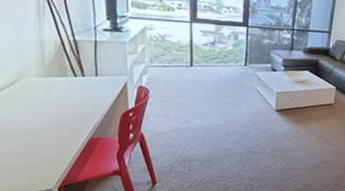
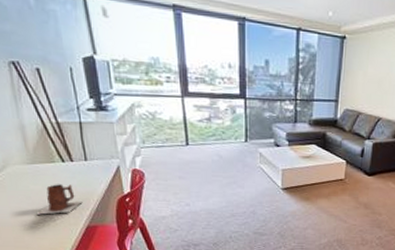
mug: none [43,97,89,126] -> present [36,184,83,215]

